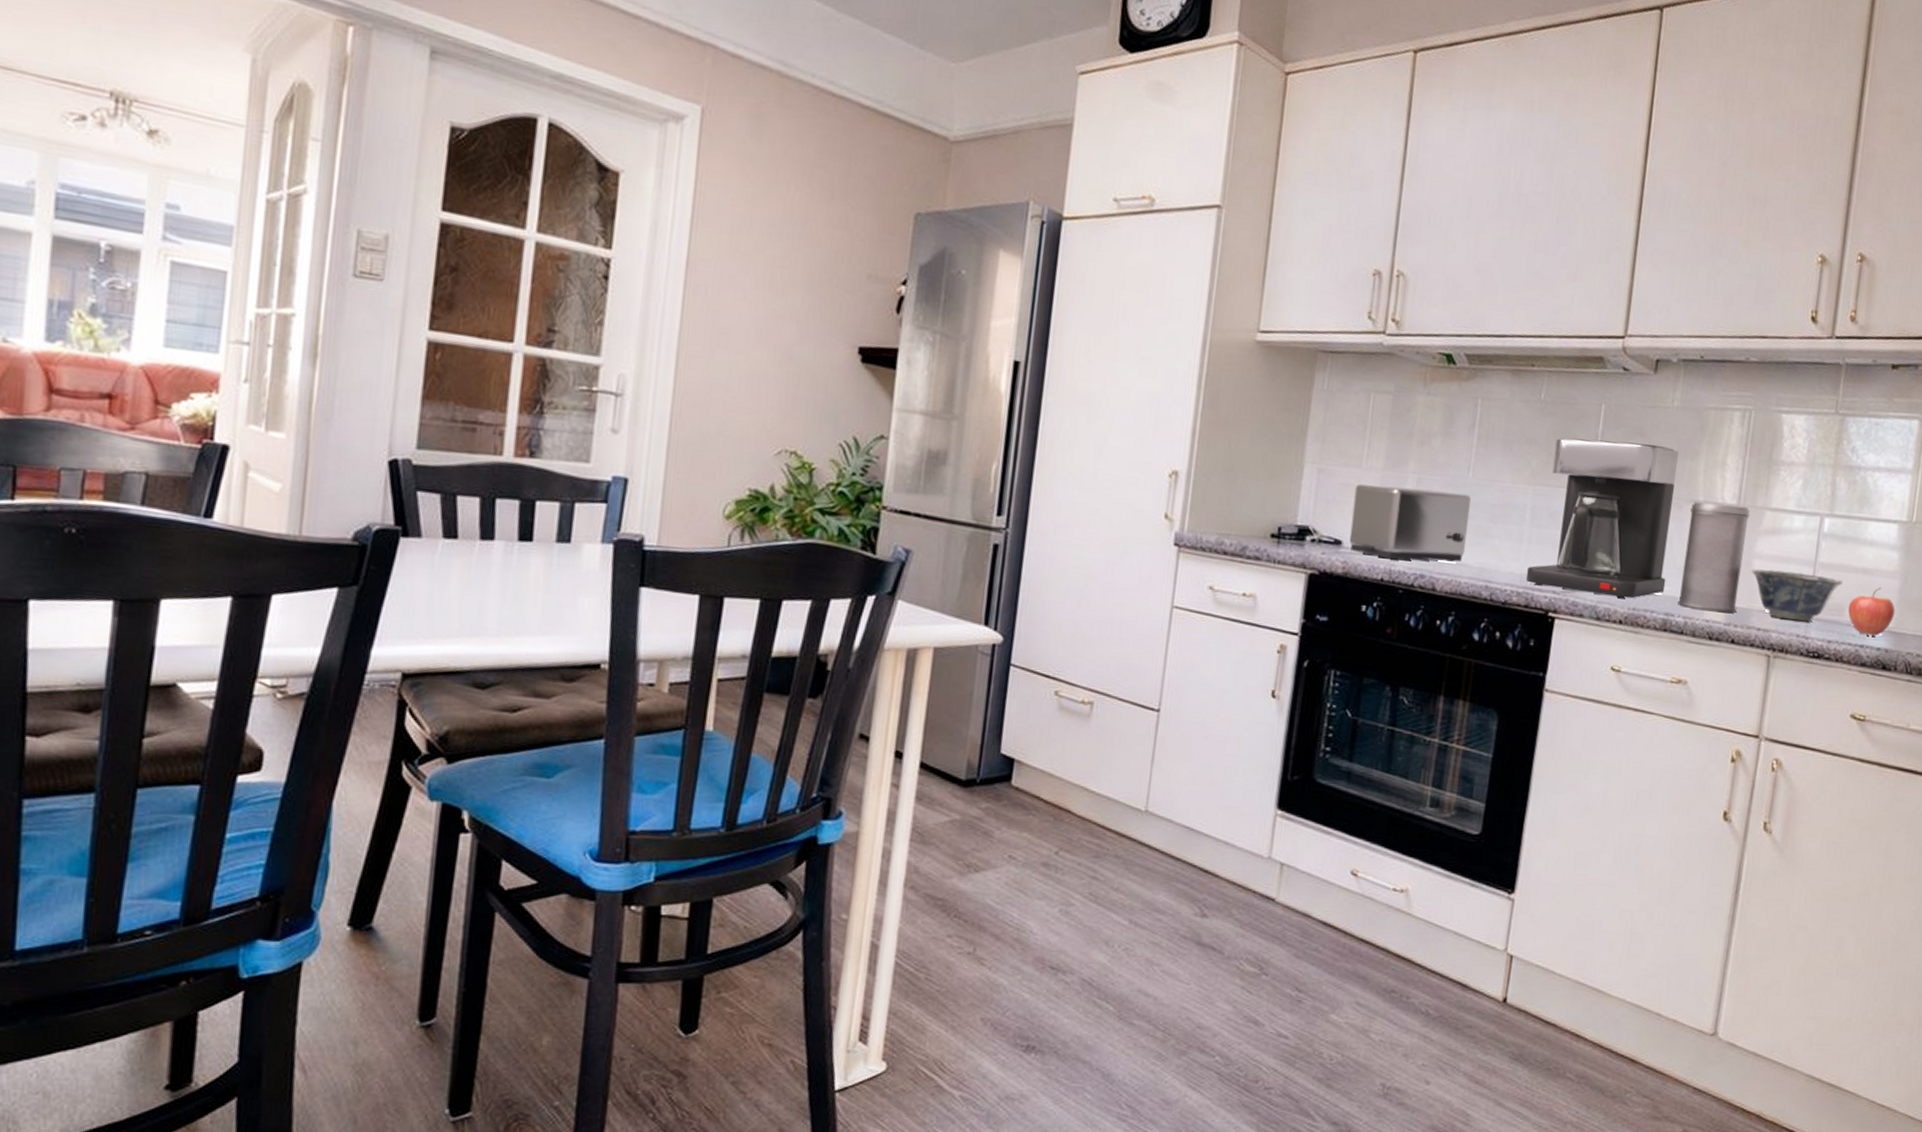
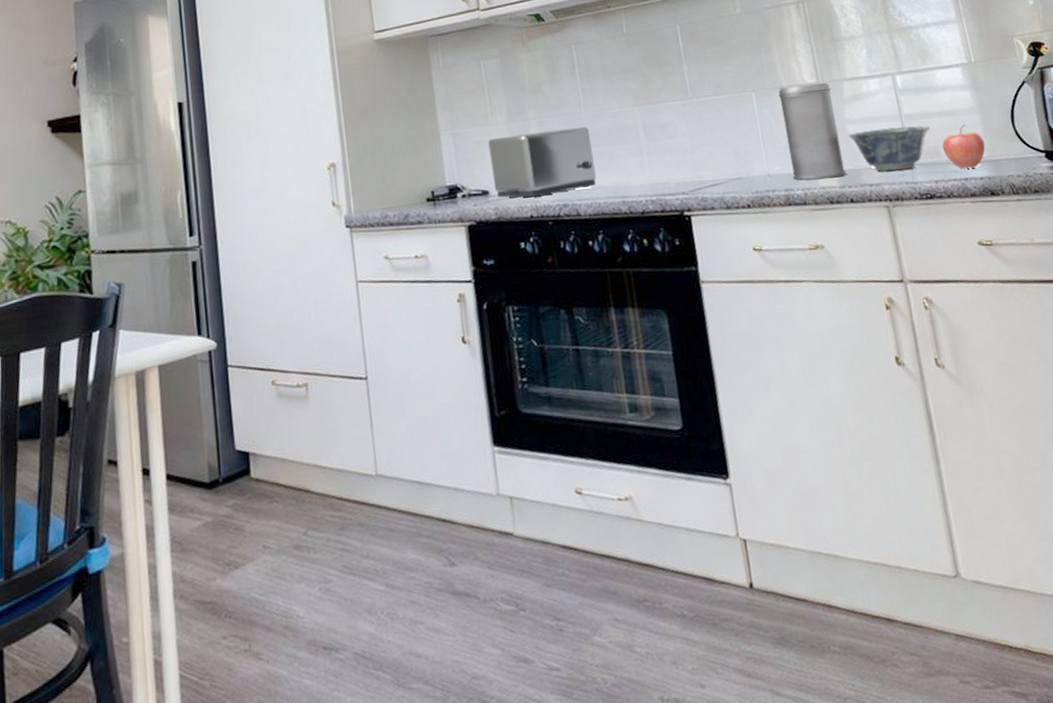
coffee maker: present [1525,438,1679,599] -> none [646,48,779,191]

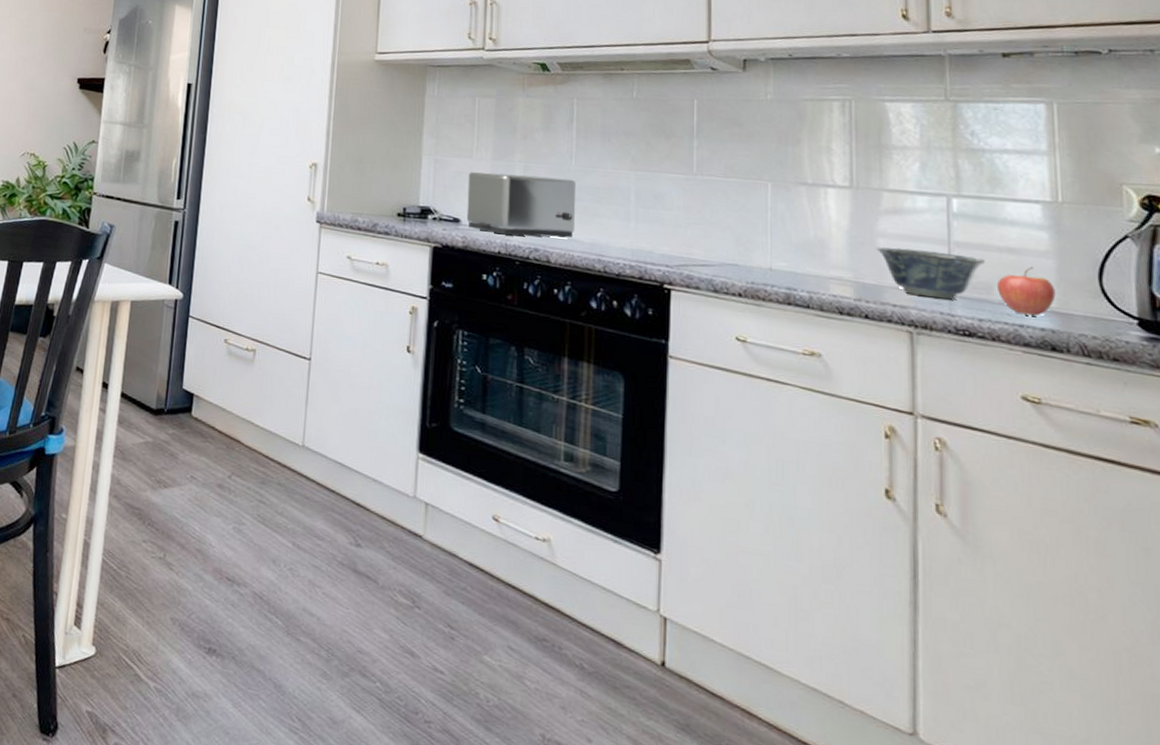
canister: present [778,82,847,181] -> none [799,184,867,289]

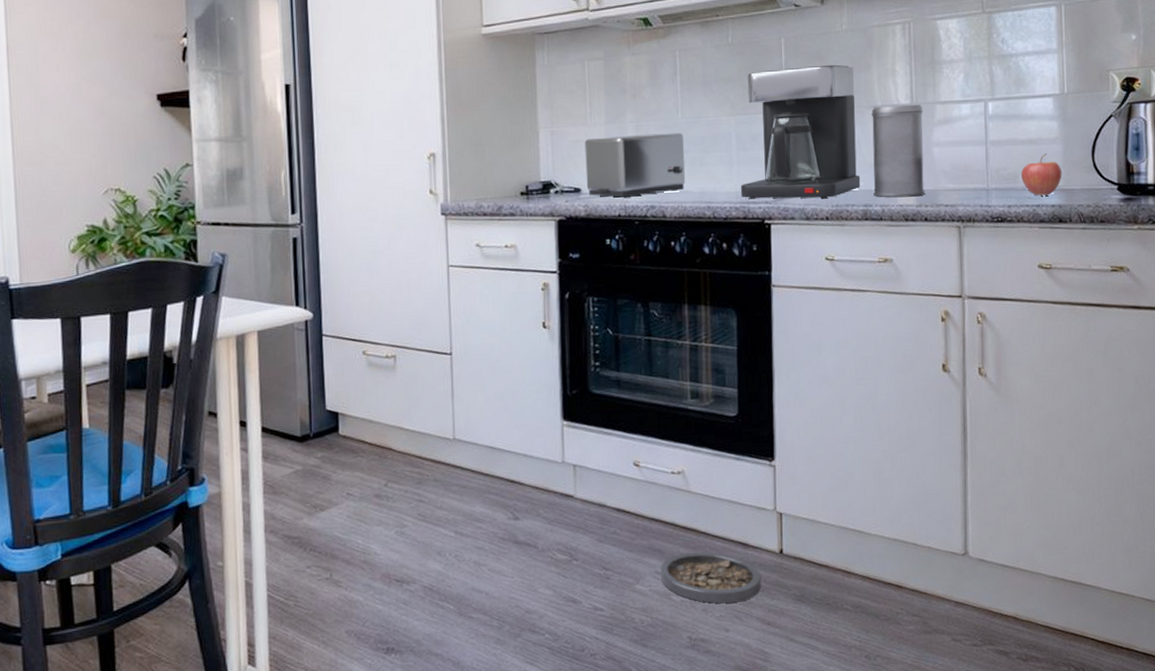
pet bowl: none [513,633,635,711] -> present [660,551,761,604]
coffee maker: none [637,130,783,274] -> present [740,64,861,199]
canister: none [799,184,867,289] -> present [872,104,925,198]
bowl: present [876,247,986,300] -> none [932,152,1013,194]

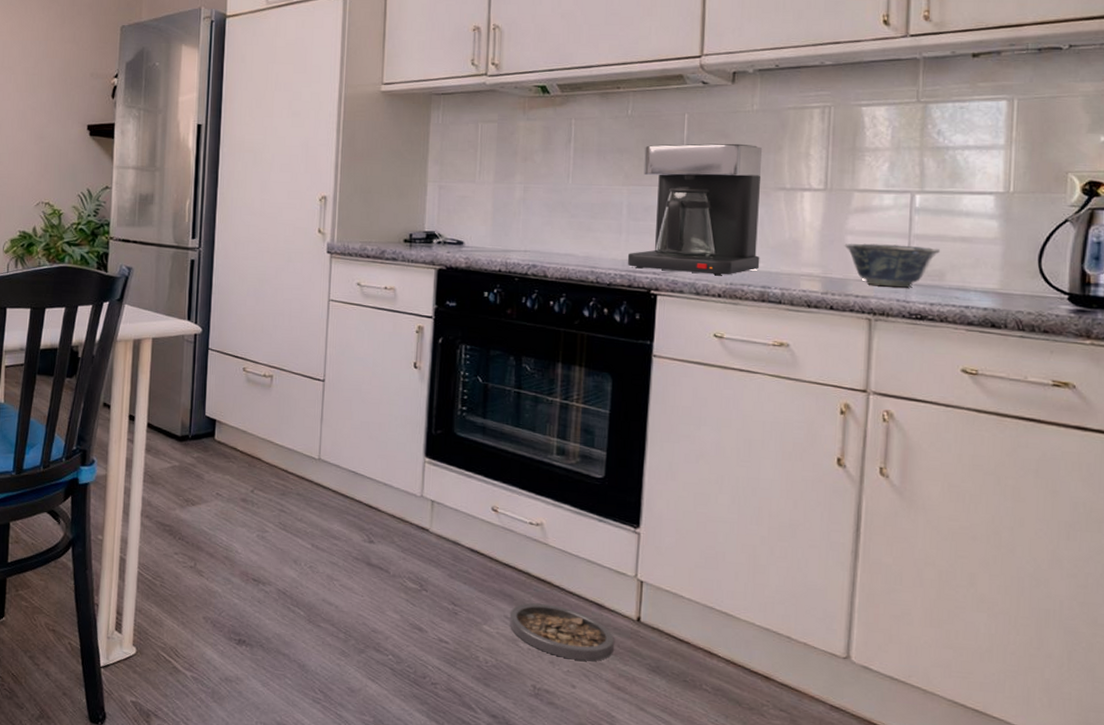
toaster: present [584,132,686,197] -> none [469,195,573,254]
canister: present [872,104,925,198] -> none [773,189,839,284]
bowl: none [932,152,1013,194] -> present [844,243,941,288]
fruit: present [1020,153,1062,196] -> none [948,253,1000,298]

